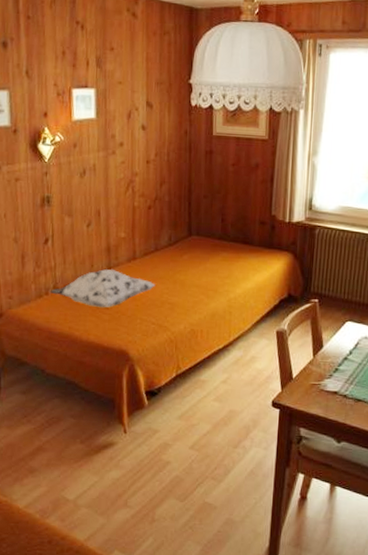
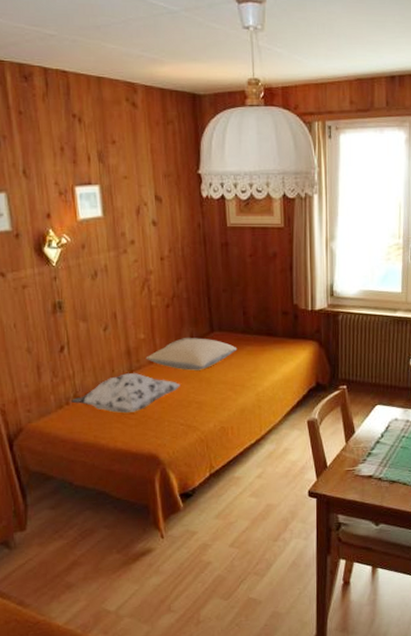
pillow: none [124,240,213,272] -> present [145,338,238,371]

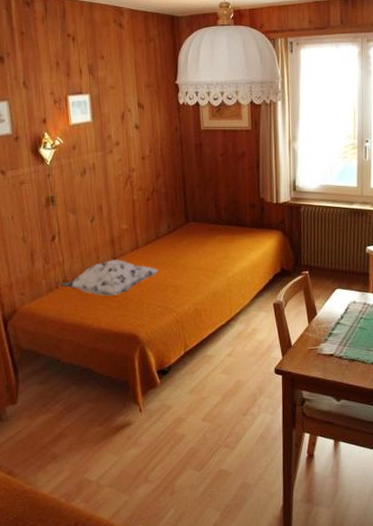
pillow: present [145,338,238,371] -> none [127,228,210,257]

